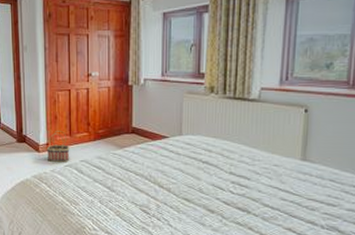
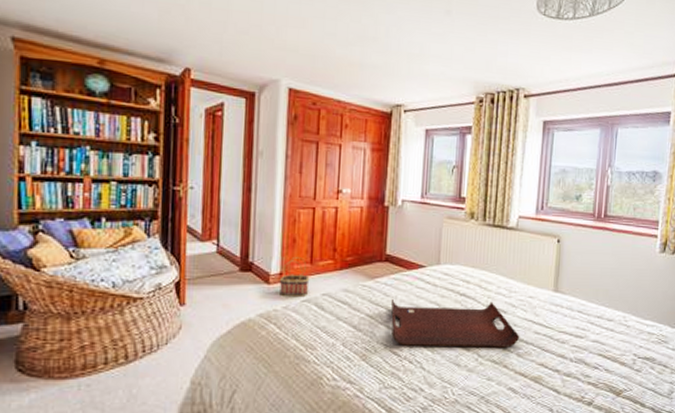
serving tray: none [138,165,265,212] -> present [391,298,520,348]

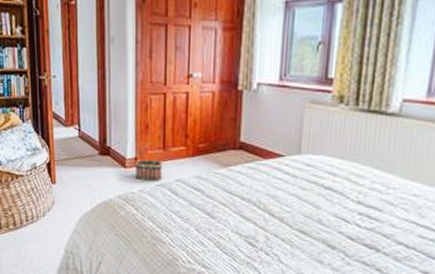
serving tray: present [391,298,520,348] -> none [245,187,399,250]

